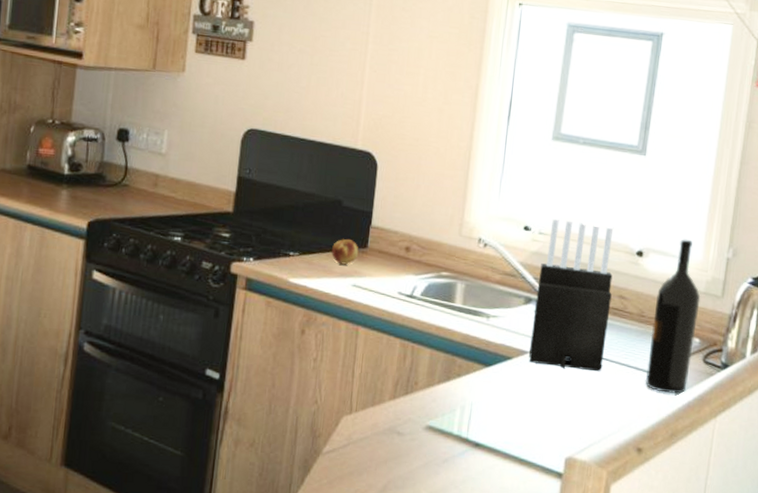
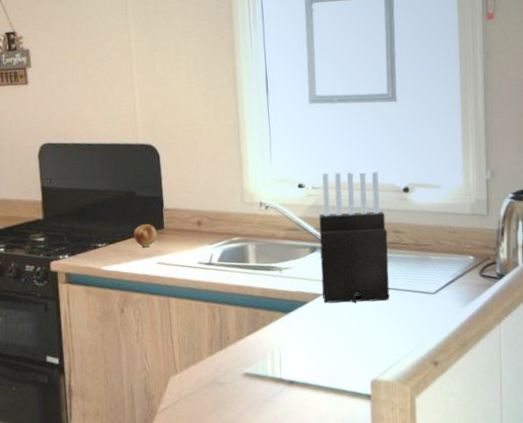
wine bottle: present [645,239,701,394] -> none [428,169,469,310]

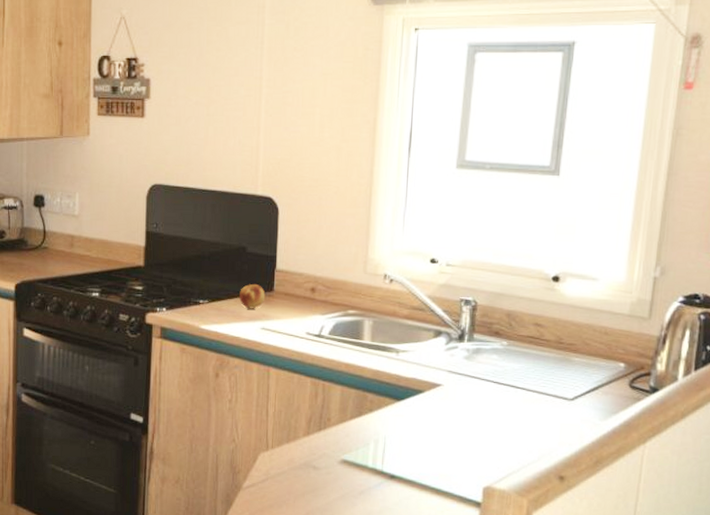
knife block: present [319,170,390,304] -> none [441,250,527,402]

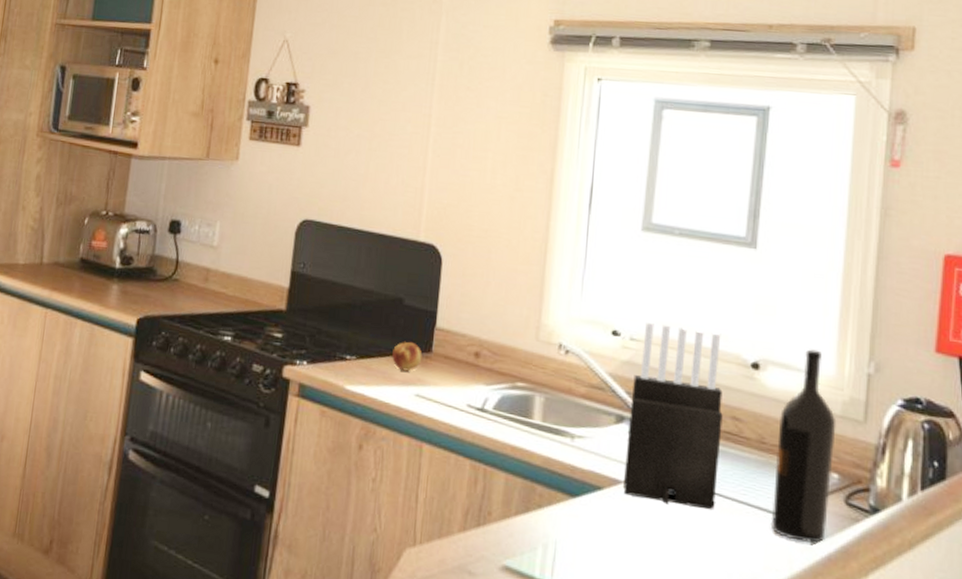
knife block: none [441,250,527,402] -> present [623,323,723,510]
wine bottle: none [565,260,625,420] -> present [770,349,837,543]

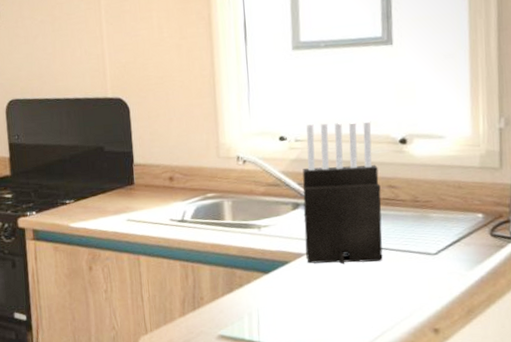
fruit: present [392,341,423,372] -> none [102,179,127,204]
wine bottle: present [770,349,837,543] -> none [428,117,478,272]

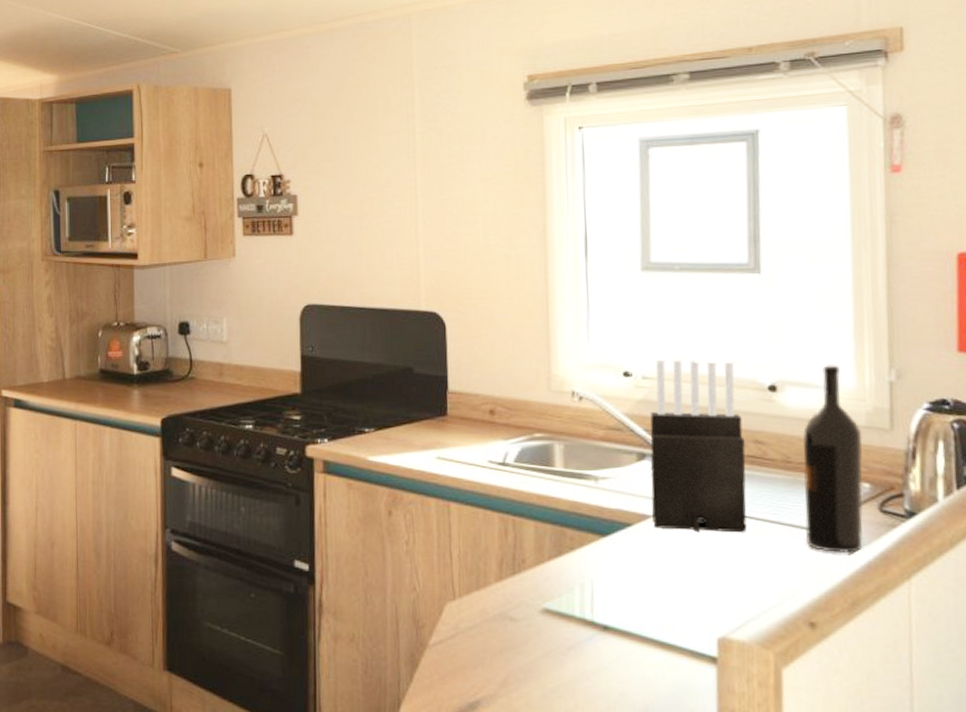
wine bottle: none [428,117,478,272] -> present [803,365,864,553]

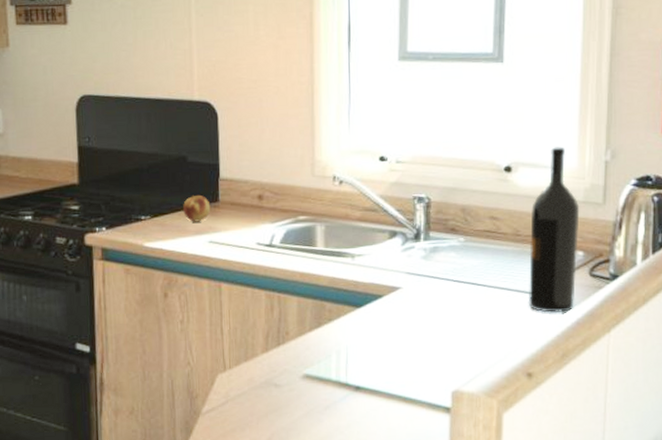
fruit: none [409,407,439,436] -> present [183,194,211,222]
knife block: present [650,360,747,533] -> none [400,144,482,301]

